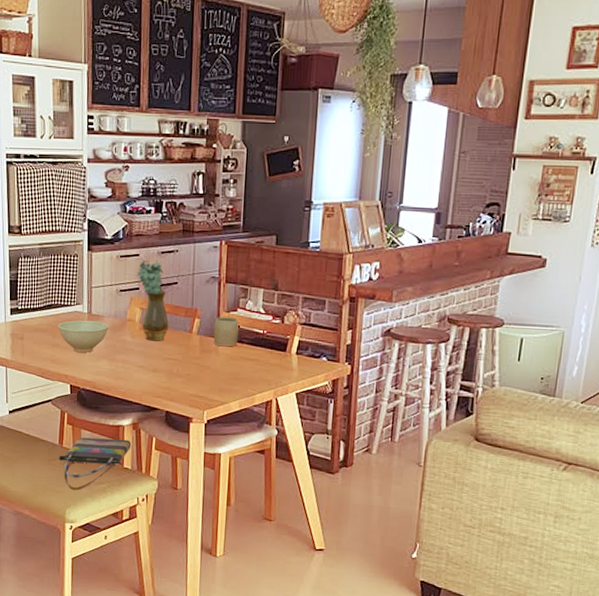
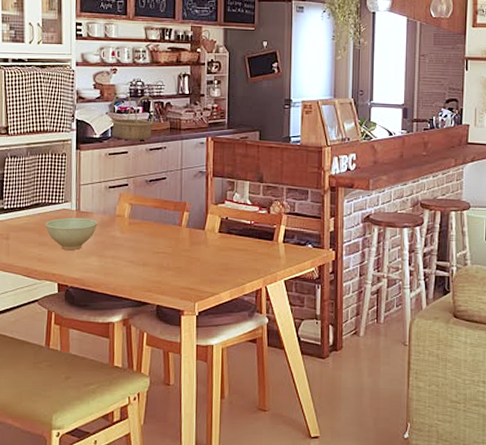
tote bag: present [59,437,132,491] -> none [45,336,122,394]
basket: none [123,191,168,244] -> present [111,92,155,141]
vase: present [137,258,169,341] -> none [126,155,159,236]
mug: present [213,317,240,347] -> none [202,209,228,238]

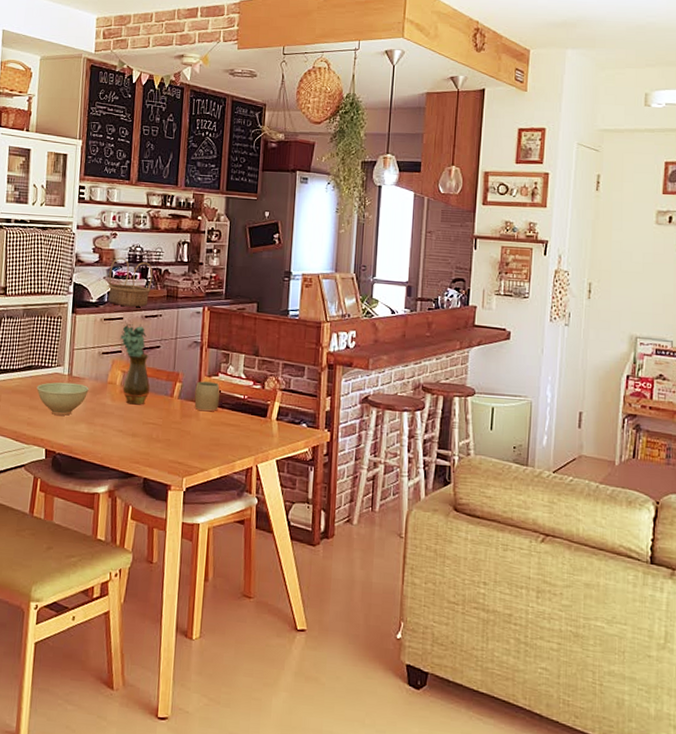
vase: none [126,155,159,236] -> present [120,321,151,405]
mug: none [202,209,228,238] -> present [194,381,221,412]

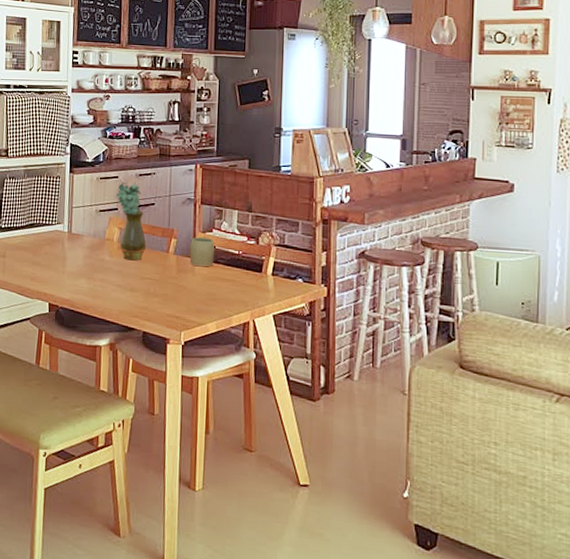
bowl: present [37,382,89,416] -> none [39,239,88,271]
basket: present [108,257,153,308] -> none [103,118,146,166]

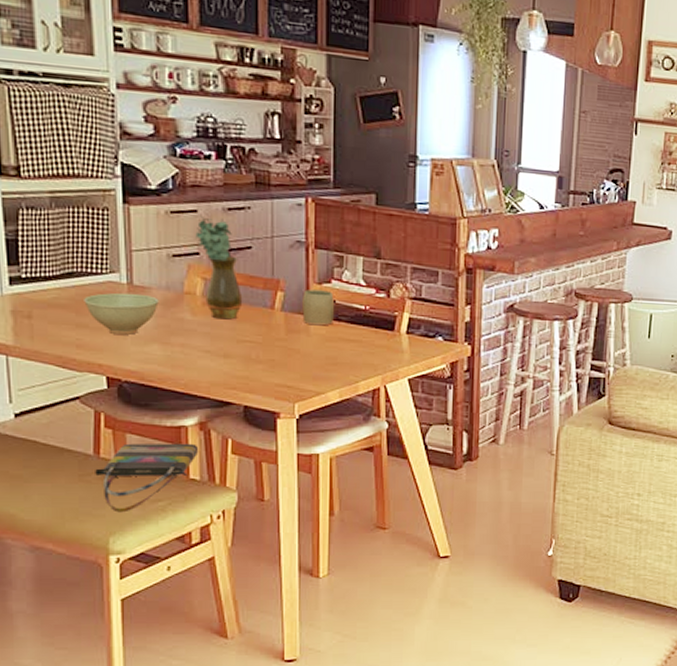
tote bag: none [35,357,108,414] -> present [95,443,199,513]
bowl: none [39,239,88,271] -> present [84,292,159,335]

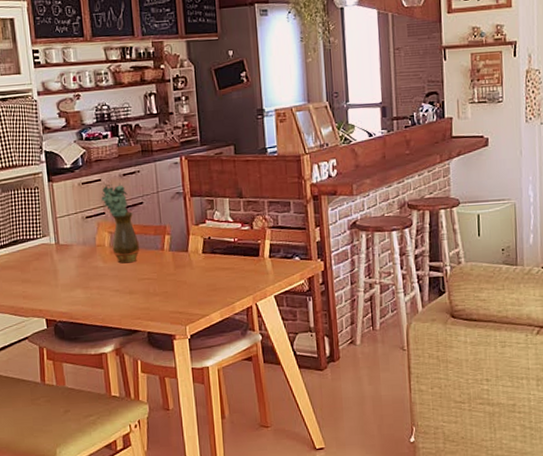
bowl: present [84,292,159,335] -> none [26,250,79,285]
tote bag: present [95,443,199,513] -> none [42,366,117,428]
mug: present [302,289,335,326] -> none [184,230,211,260]

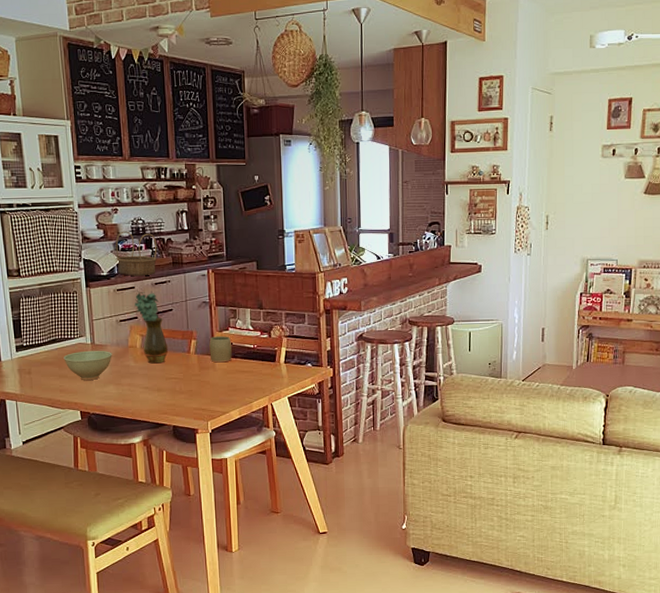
bowl: none [26,250,79,285] -> present [63,350,112,380]
basket: none [79,118,125,168] -> present [115,231,157,277]
mug: none [184,230,211,260] -> present [209,336,233,363]

